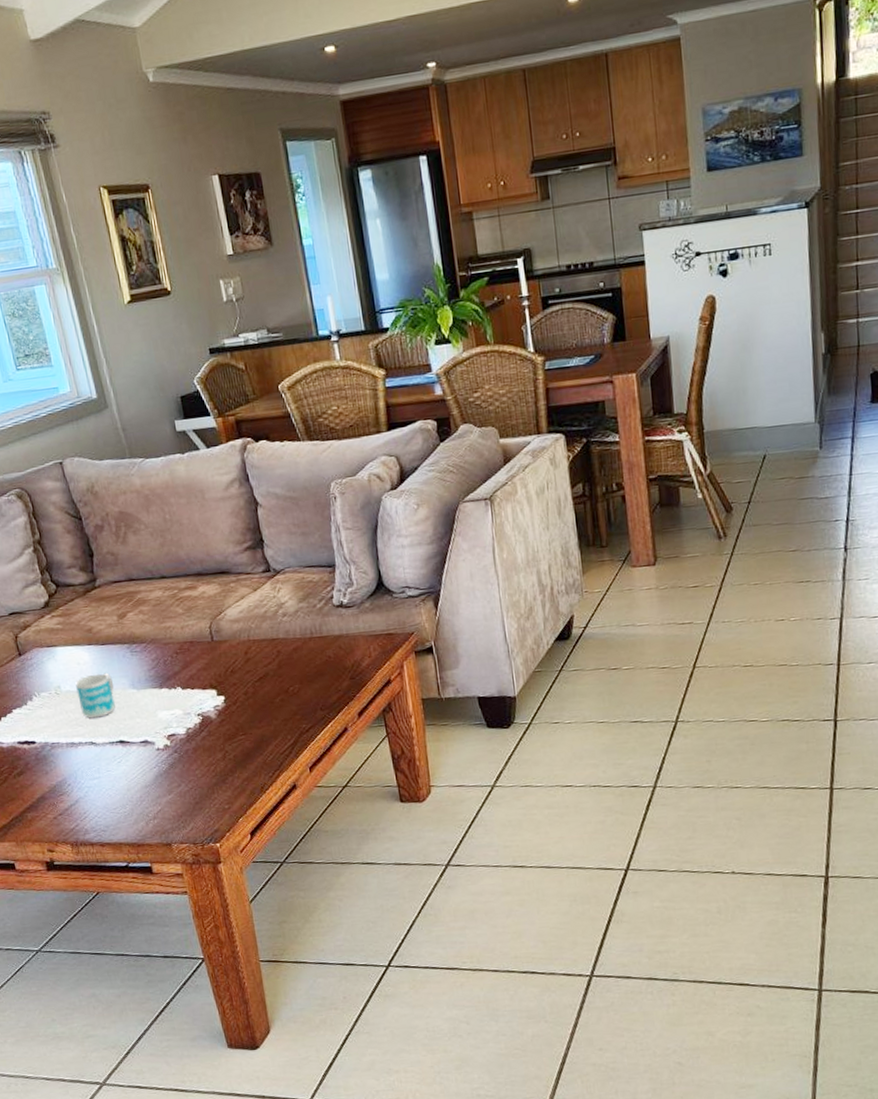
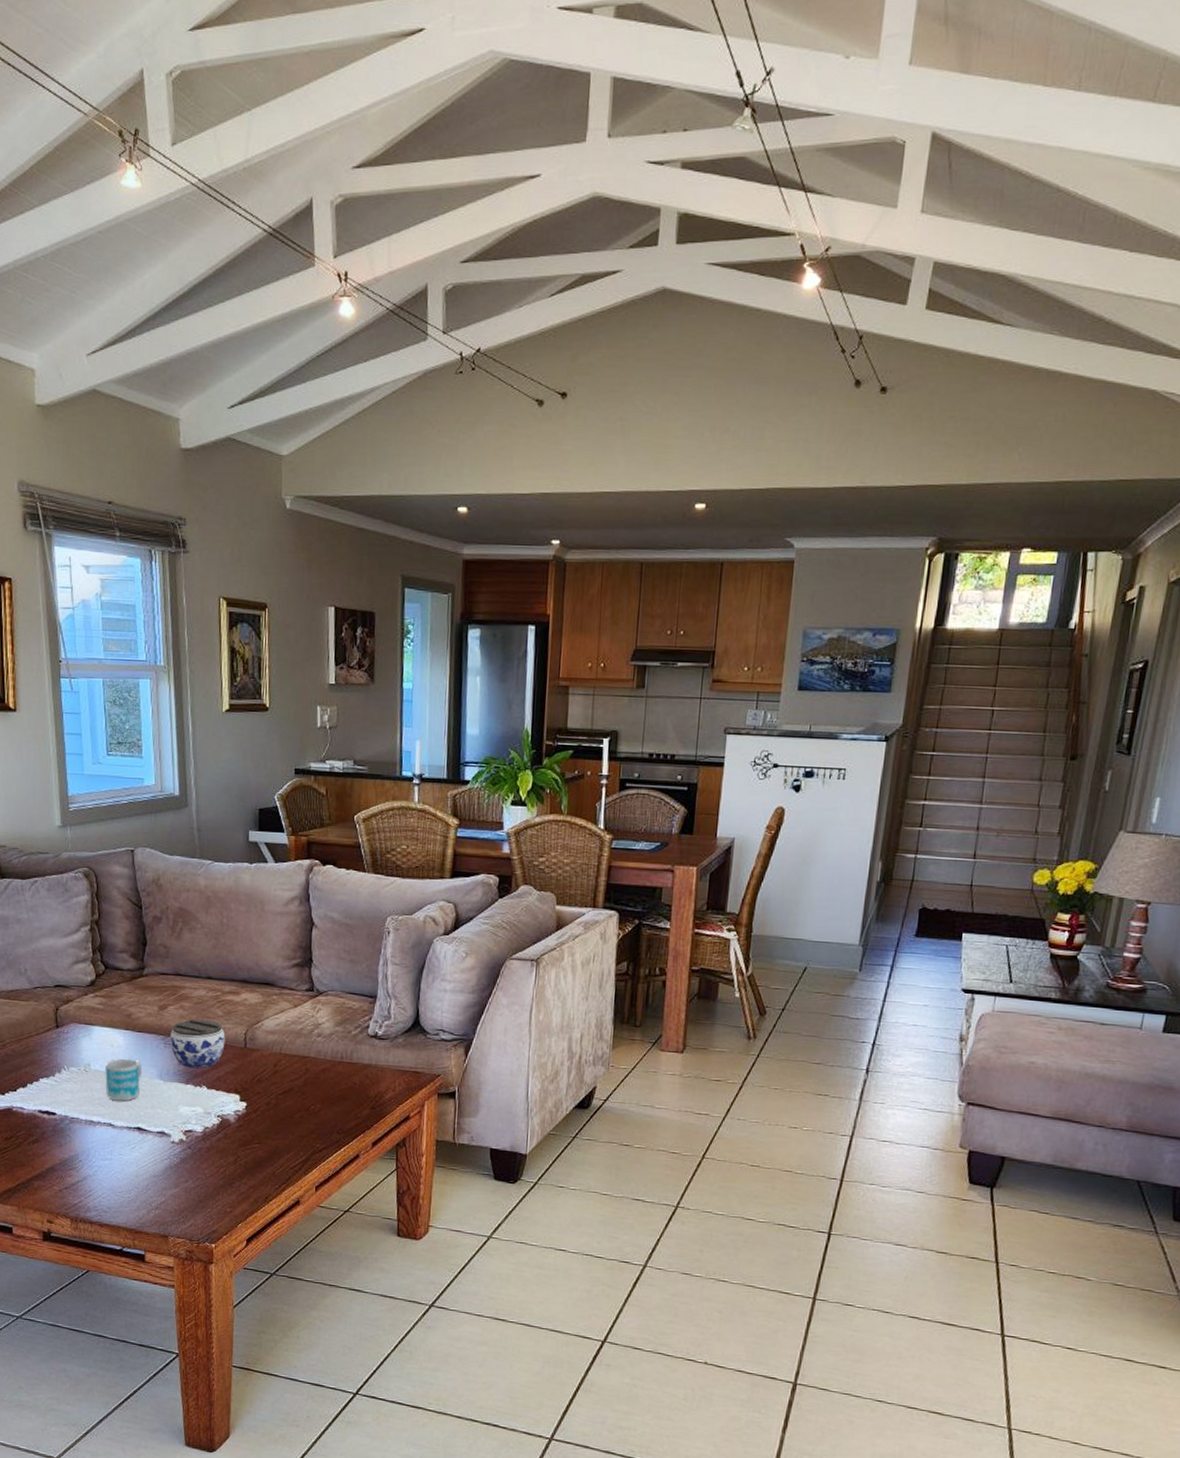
jar: none [134,620,192,671] -> present [170,1019,226,1068]

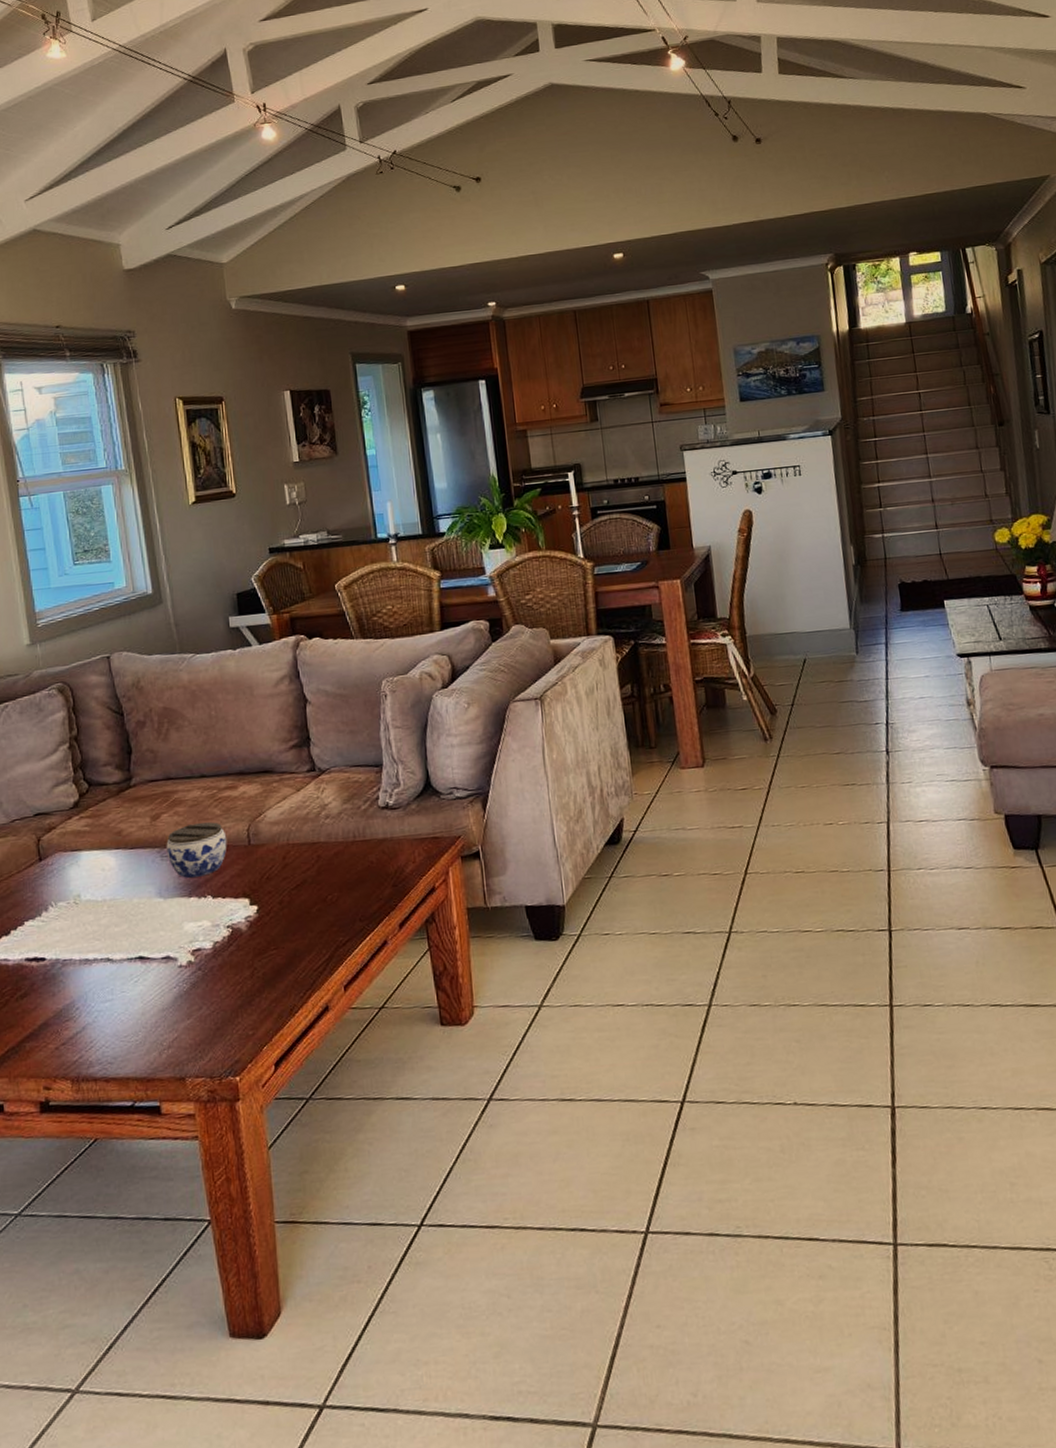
mug: present [105,1058,143,1102] -> none [97,879,139,931]

